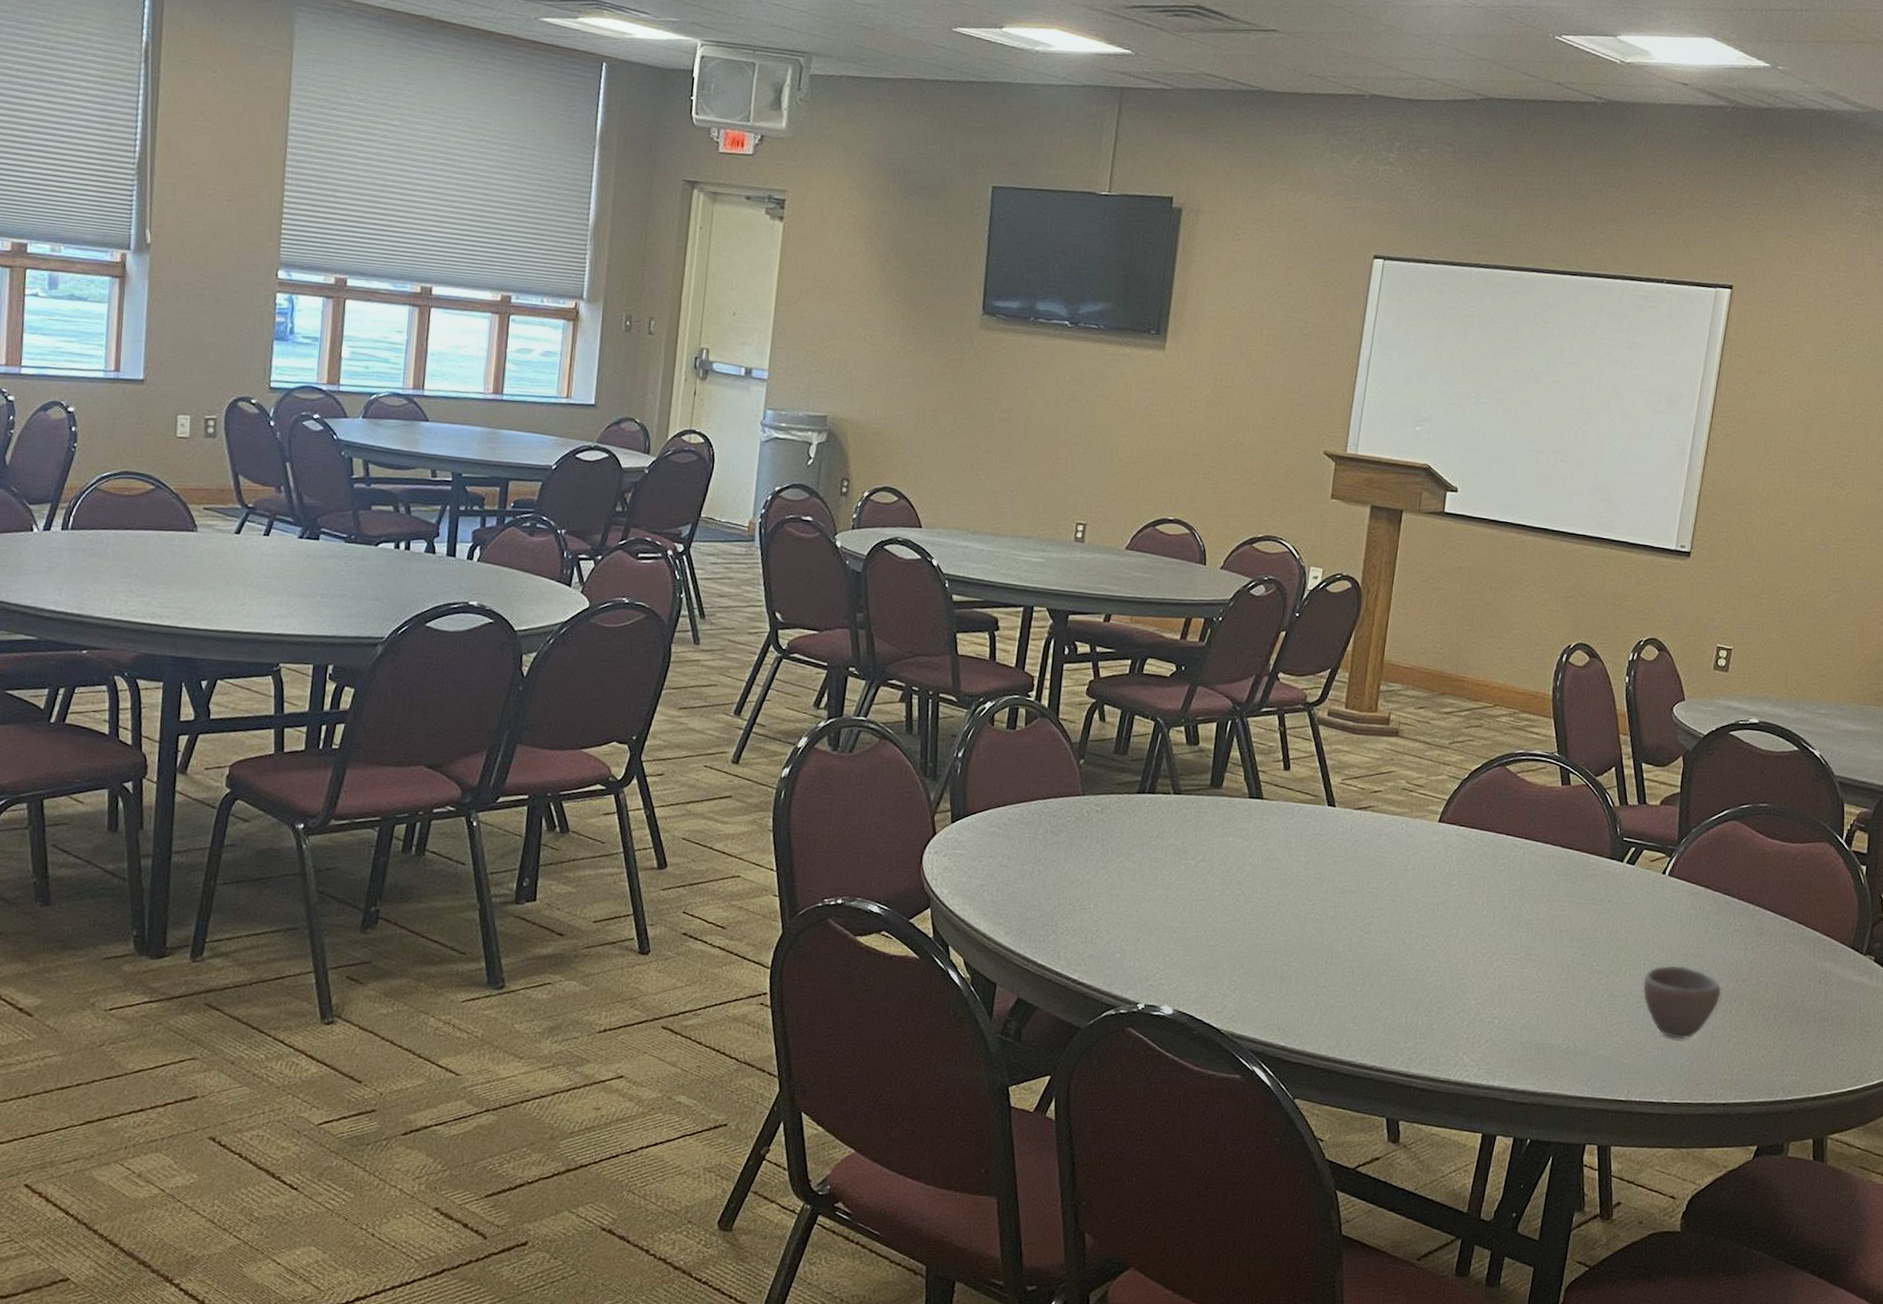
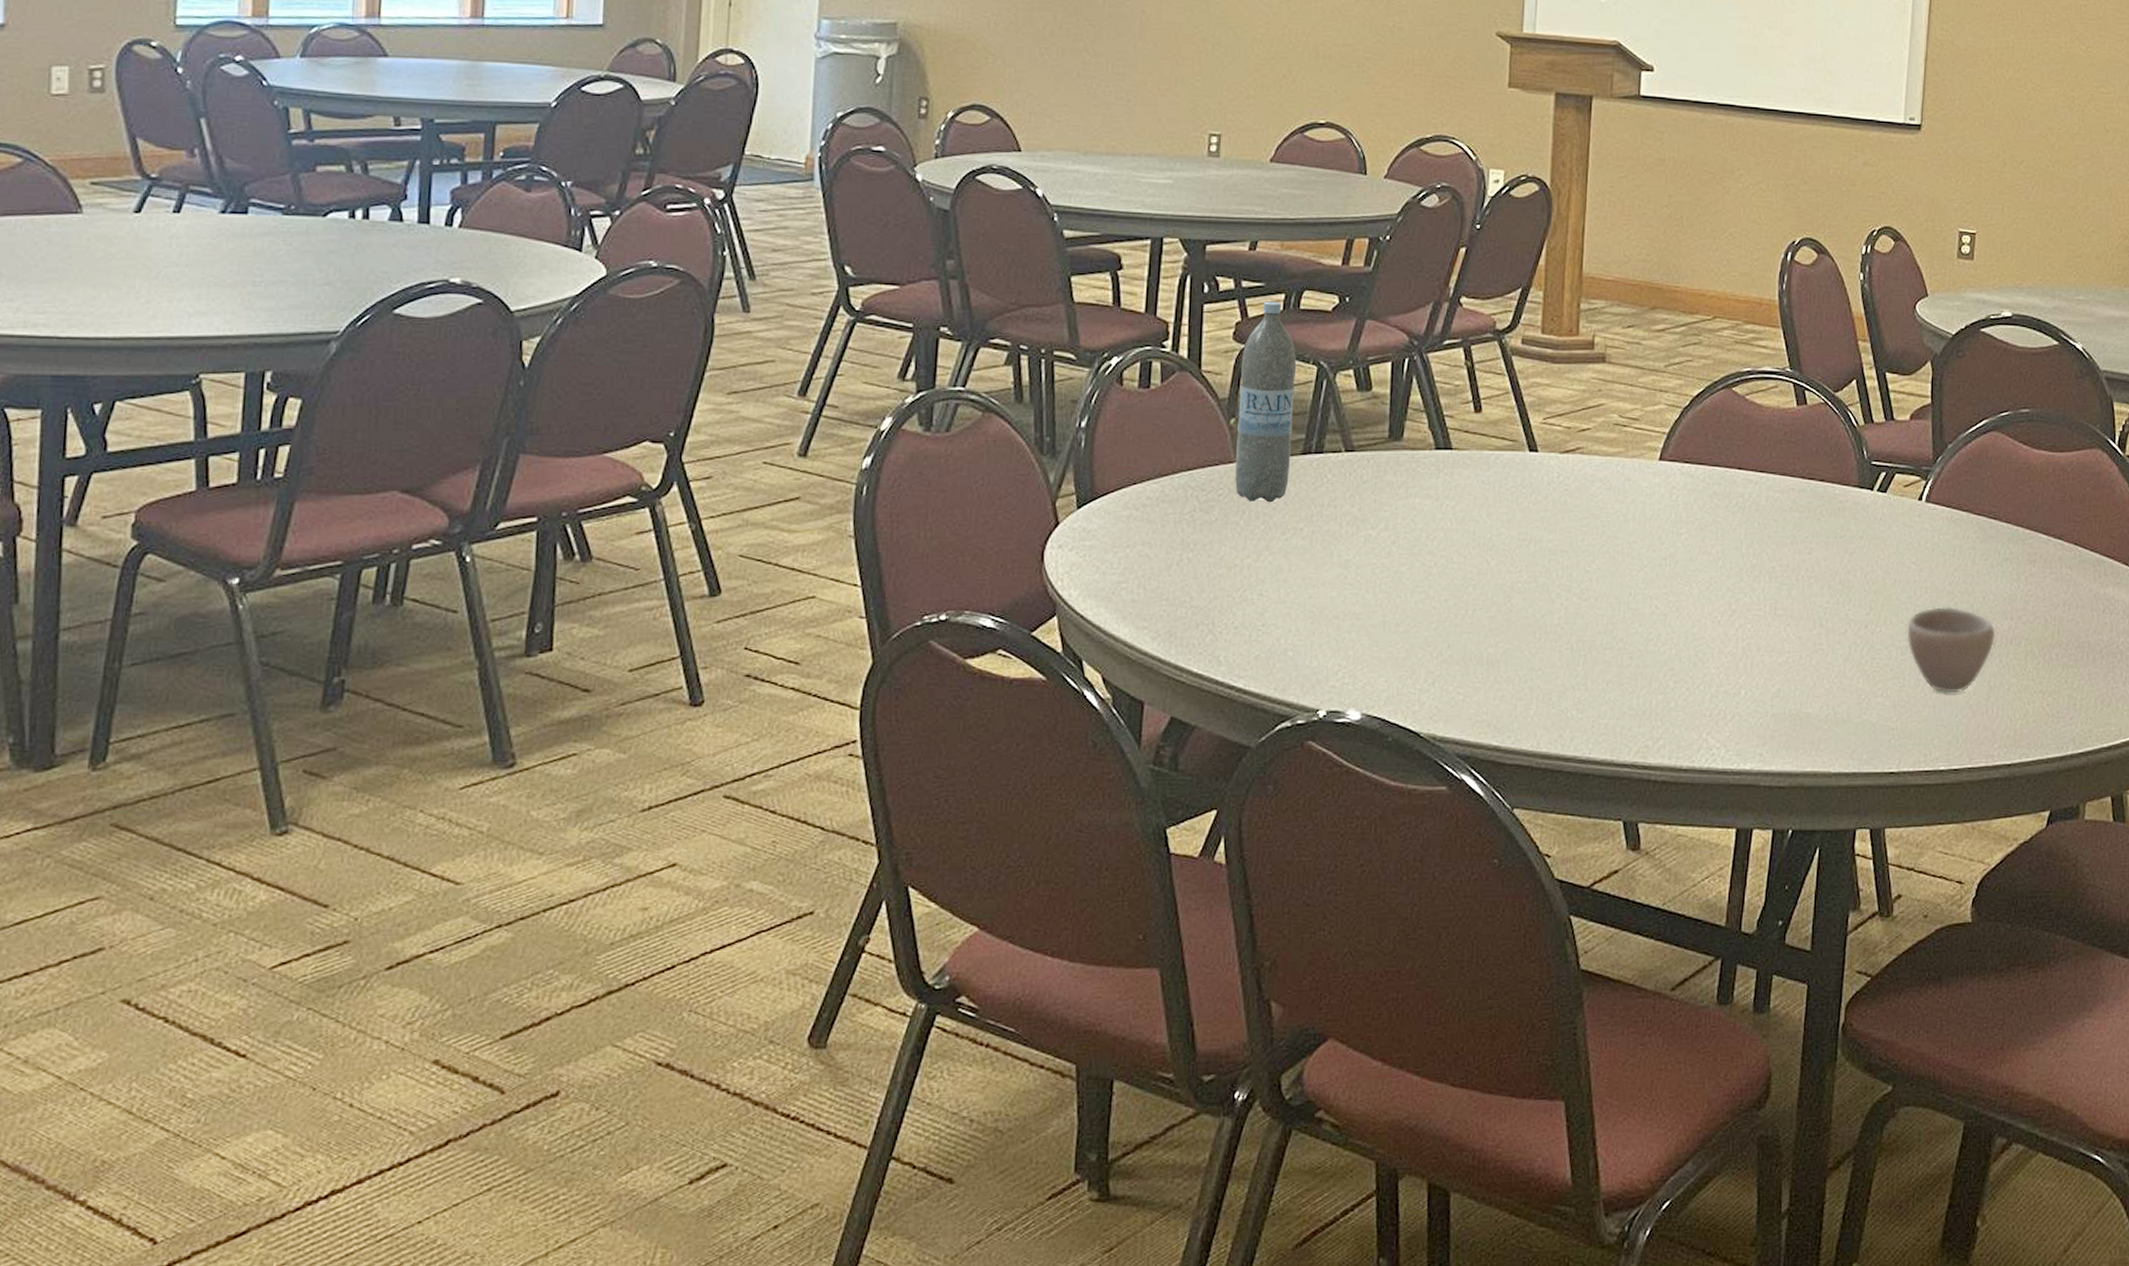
water bottle: none [1081,665,1138,831] -> present [1235,301,1297,503]

